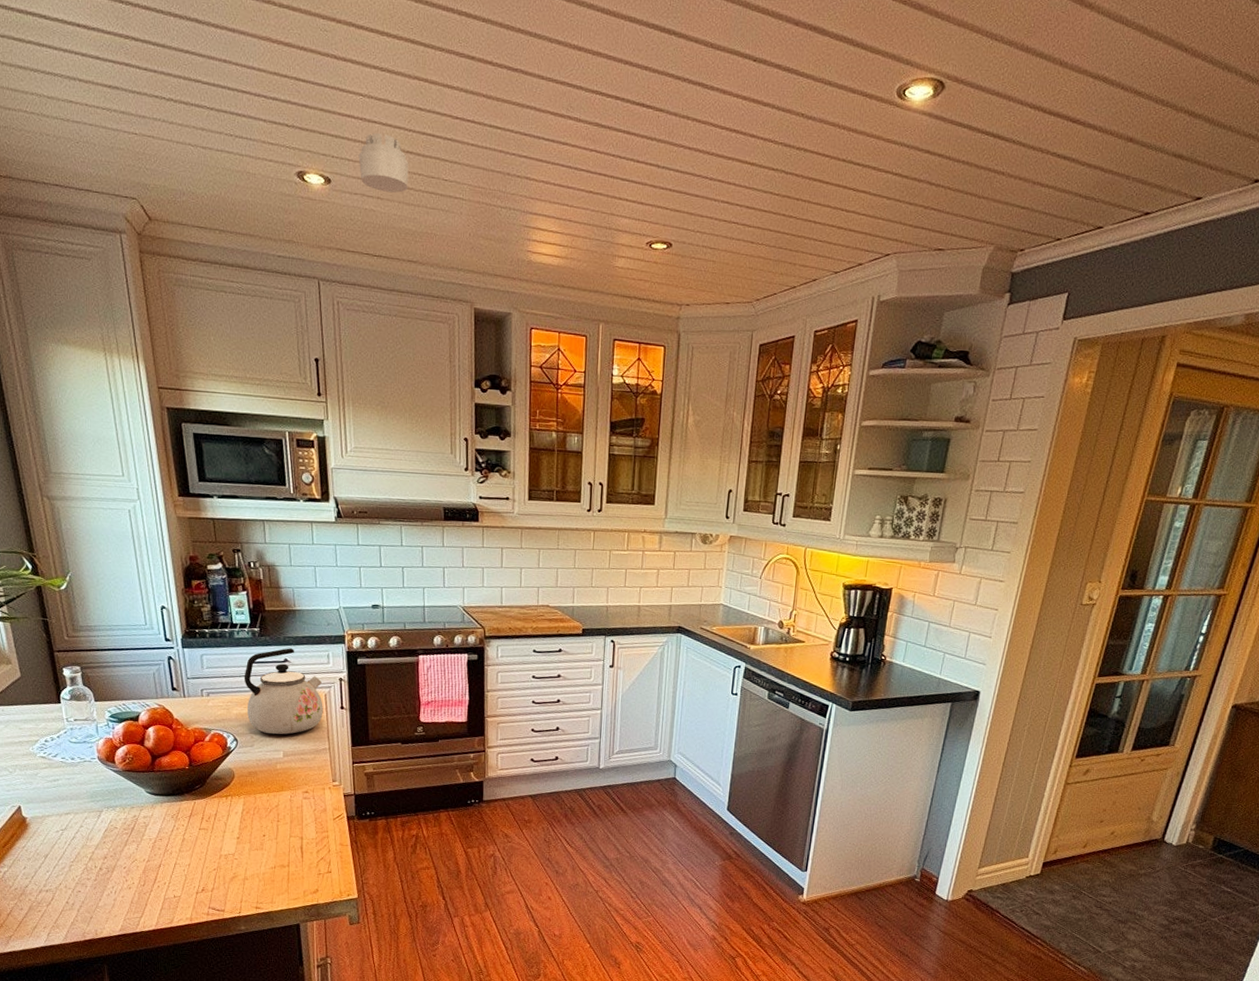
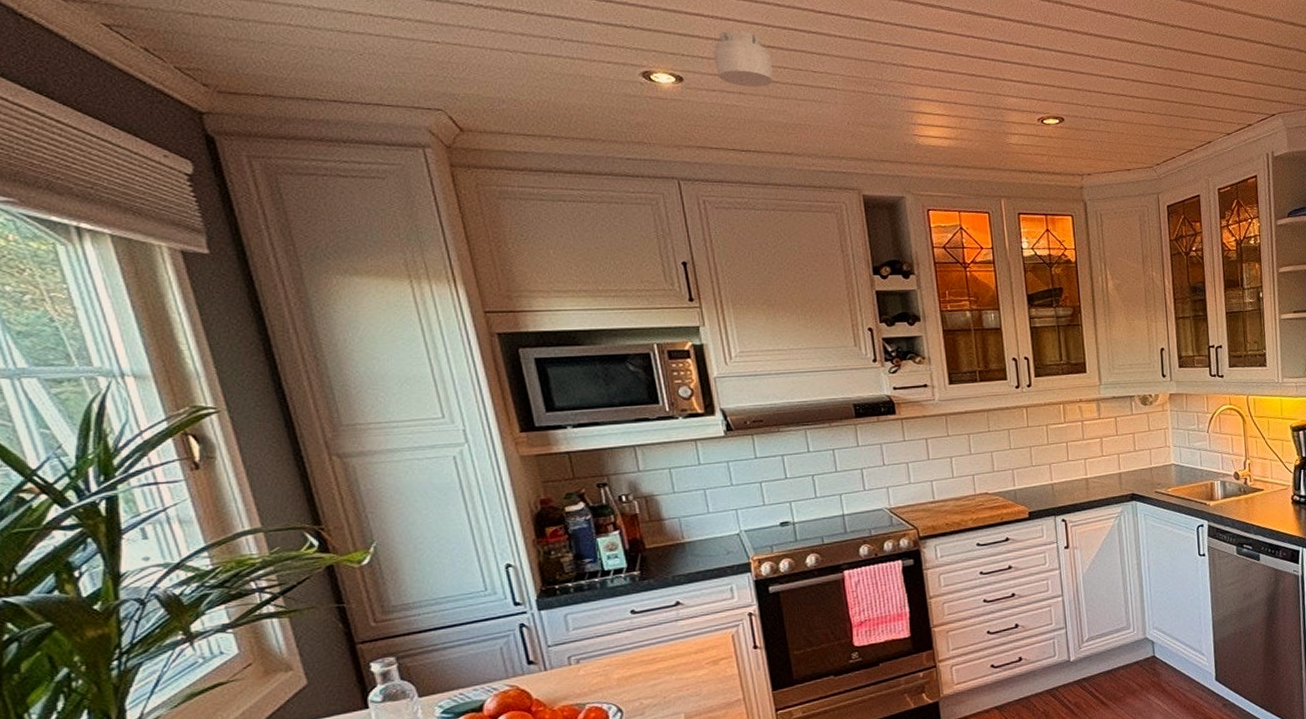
kettle: present [244,648,323,735] -> none [624,588,732,695]

